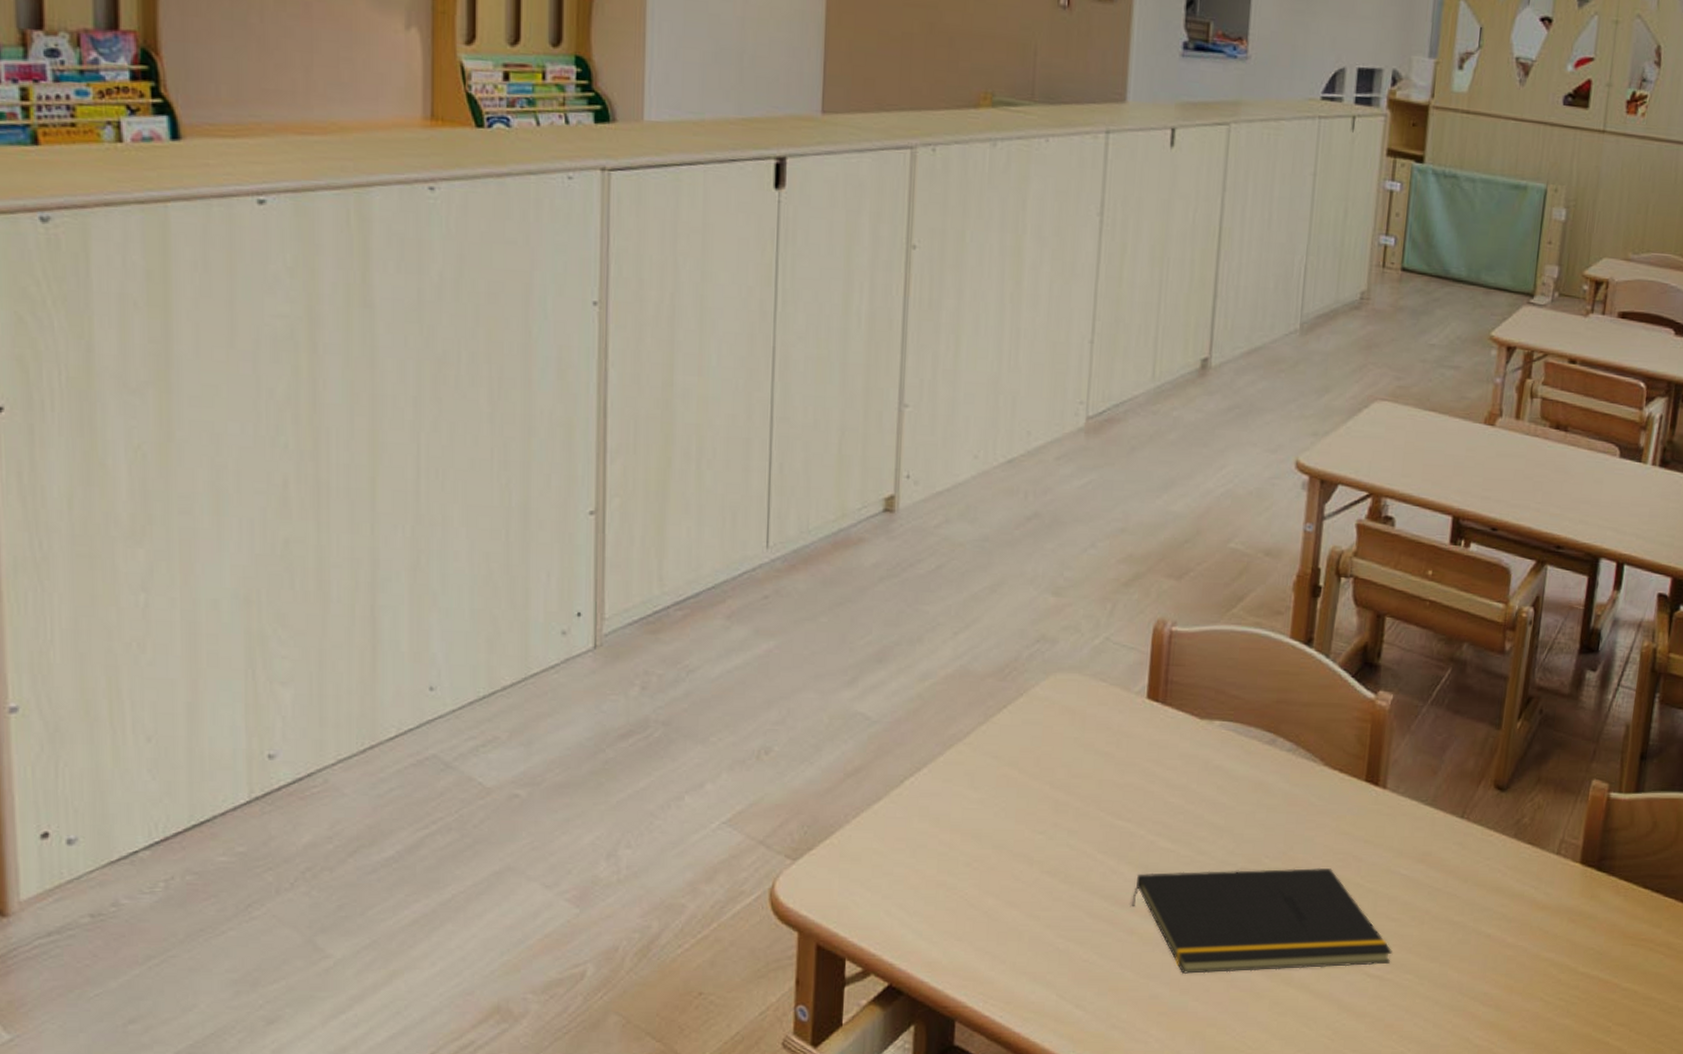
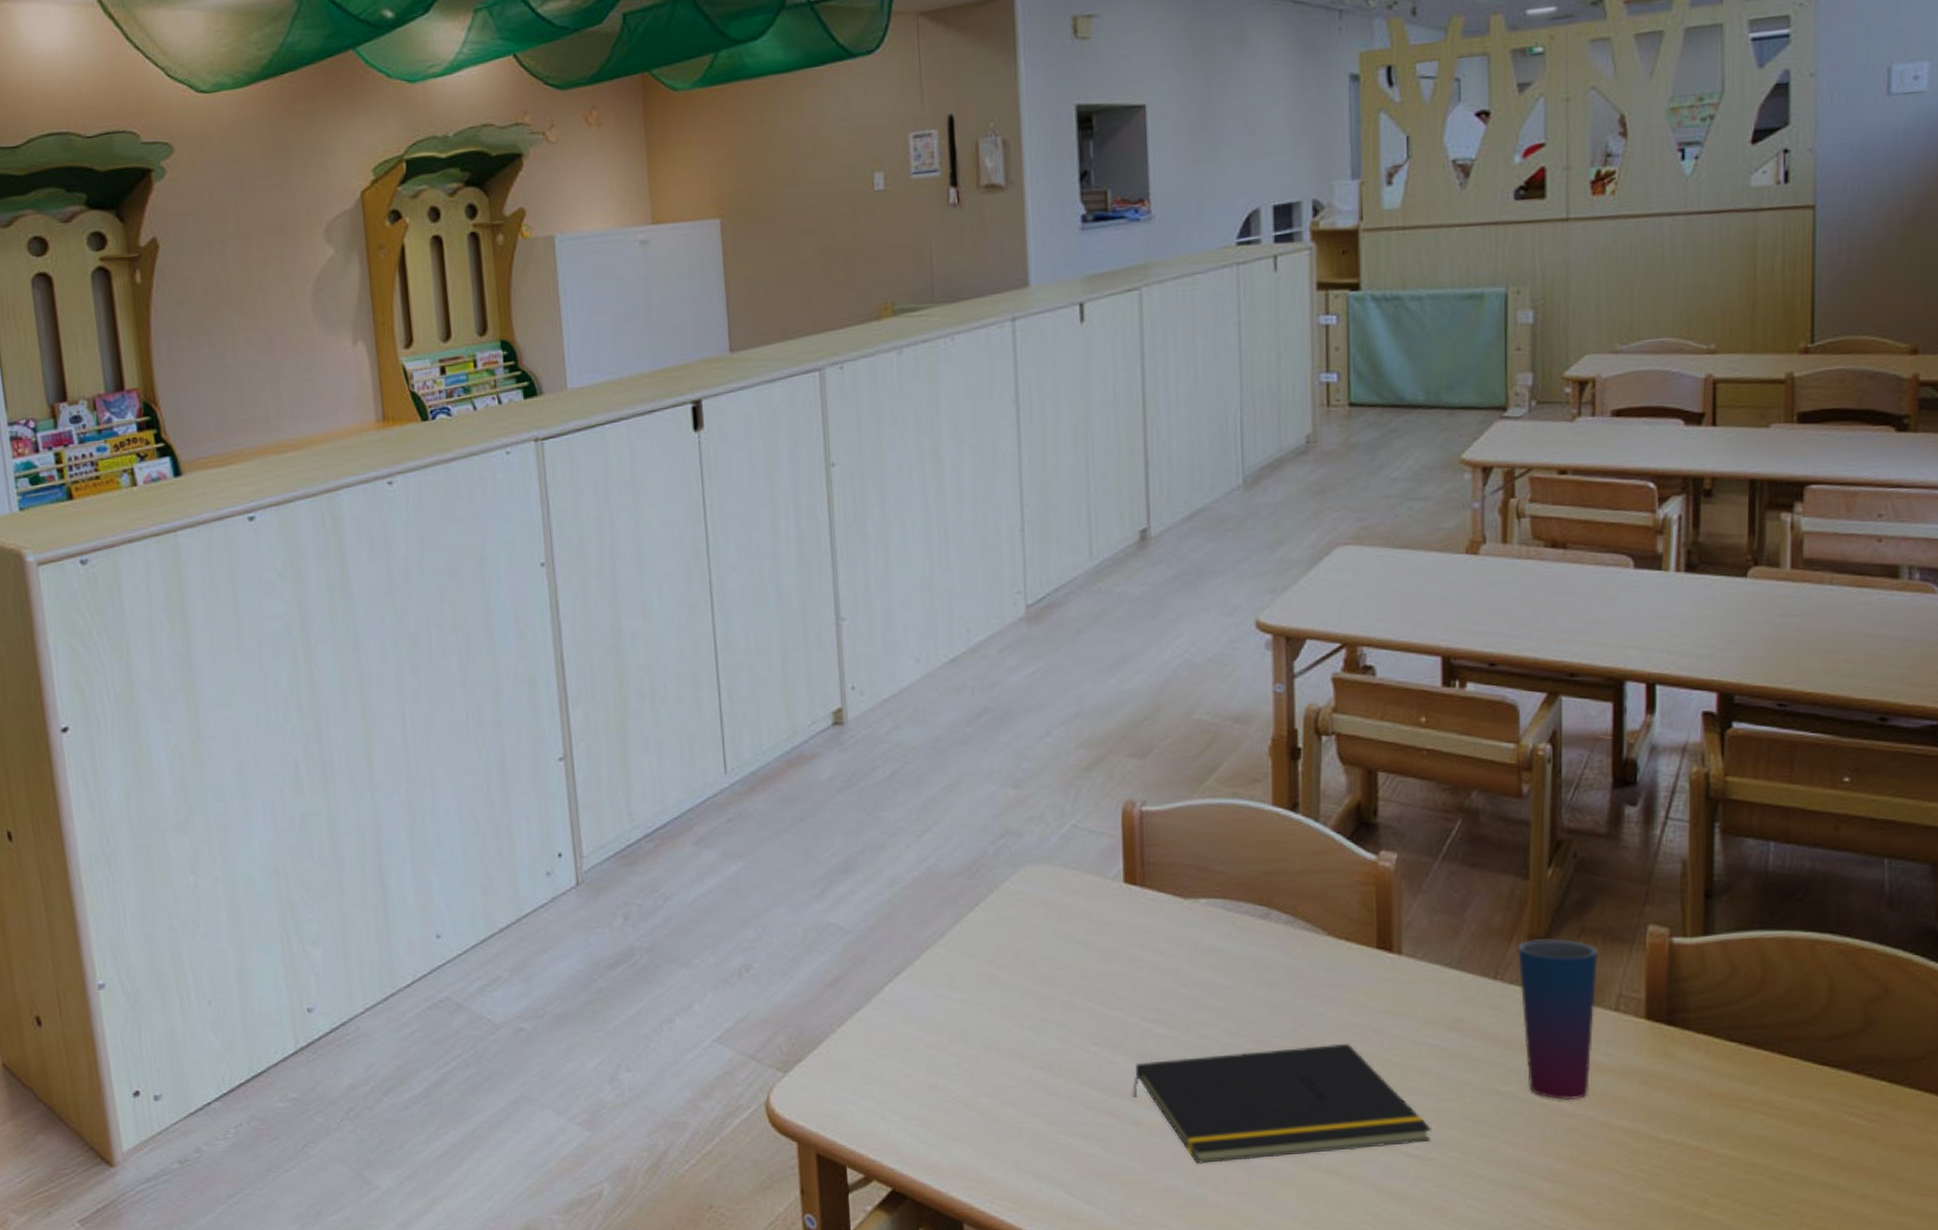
cup: none [1478,784,1549,933] -> present [1518,938,1597,1101]

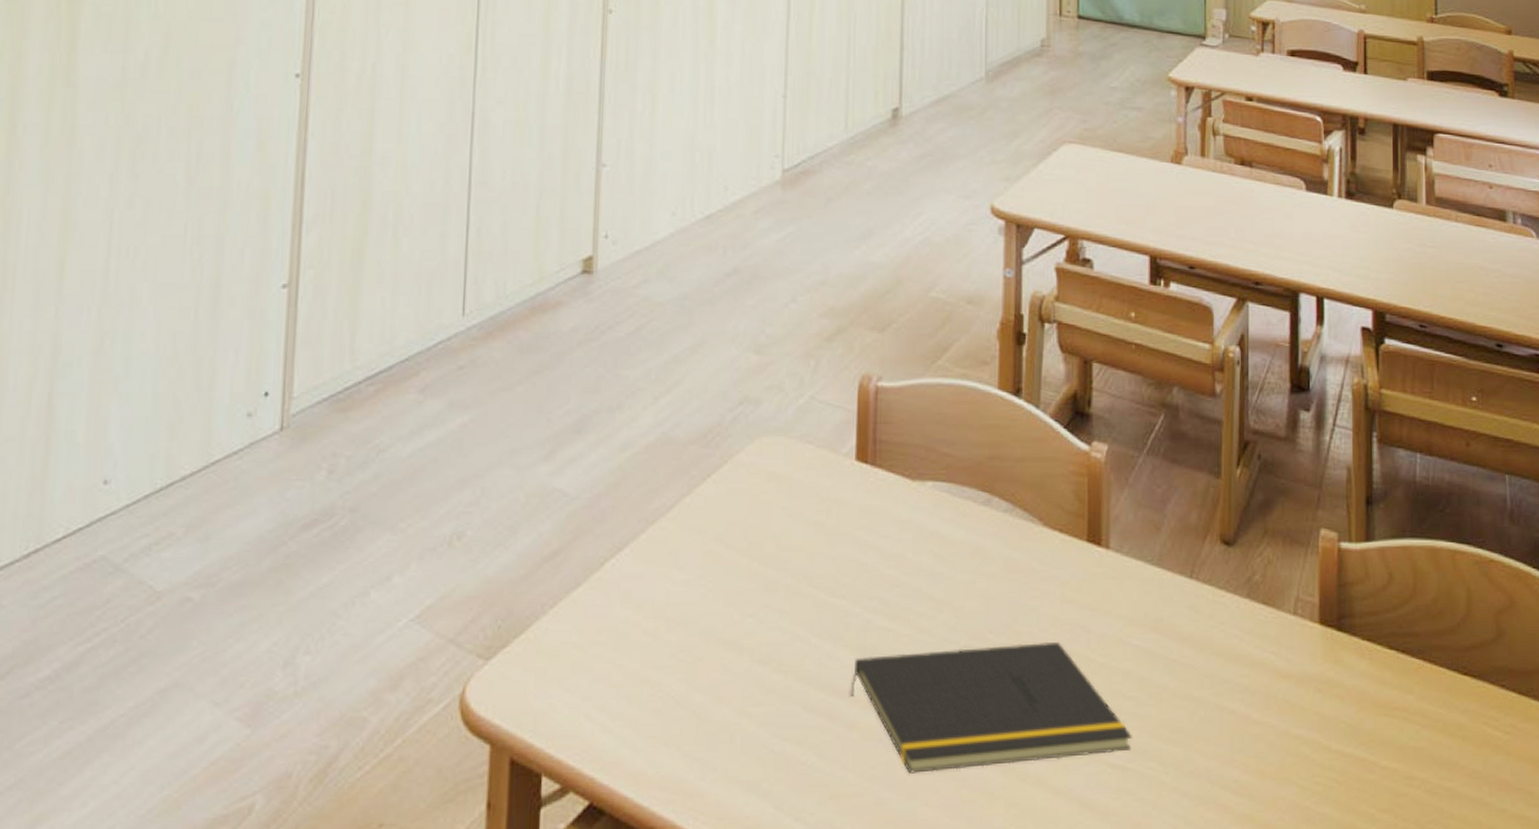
cup: present [1518,938,1597,1101] -> none [1211,539,1278,708]

